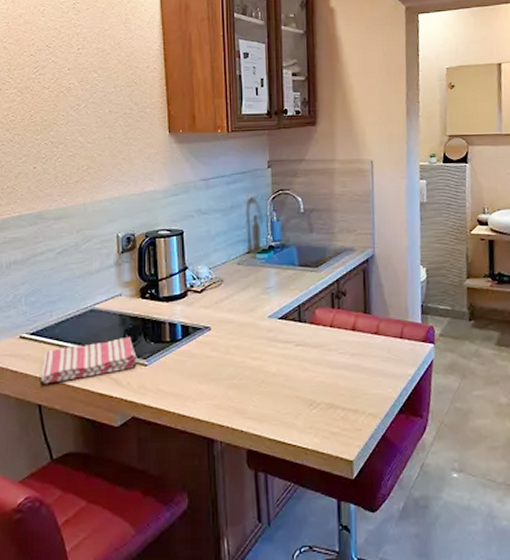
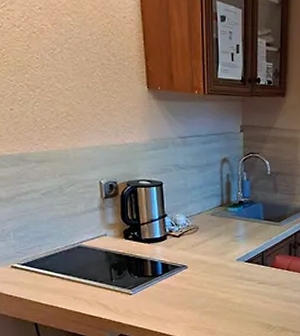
dish towel: present [41,336,137,384] -> none [35,270,123,307]

